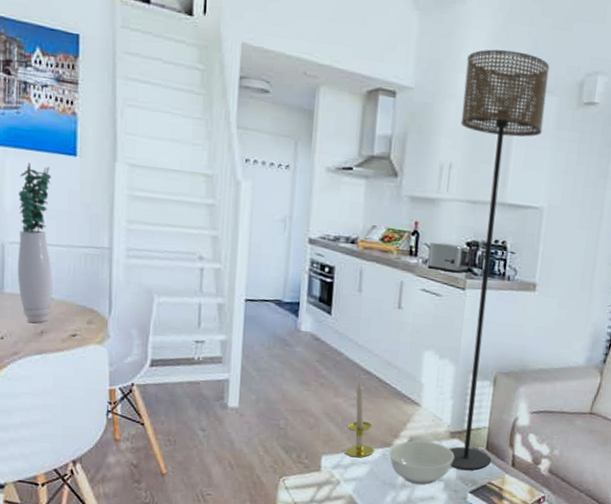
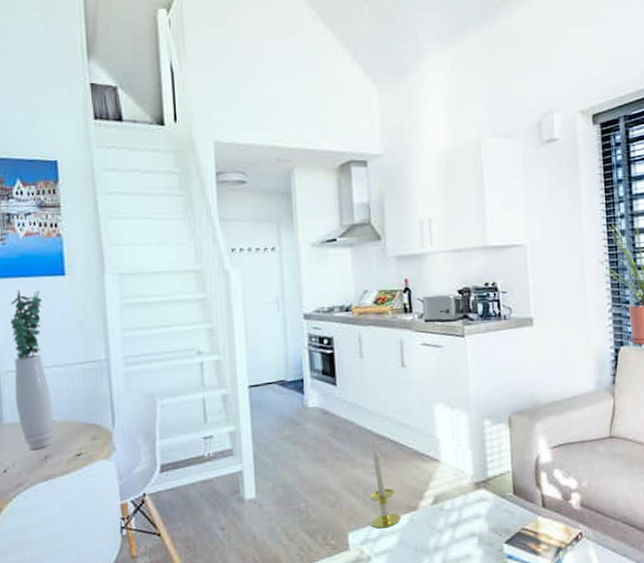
bowl: present [389,440,455,484] -> none [416,497,483,545]
floor lamp: present [449,49,550,470] -> none [429,105,521,520]

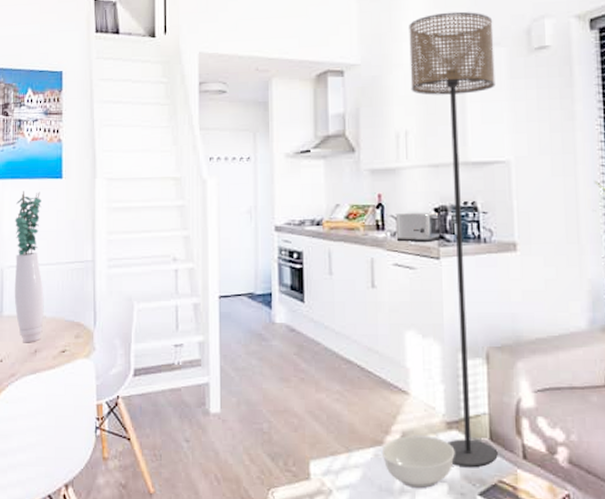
candle: present [369,448,401,529] -> none [333,373,365,461]
bowl: none [416,497,483,545] -> present [381,436,455,488]
floor lamp: none [429,105,521,520] -> present [409,11,498,467]

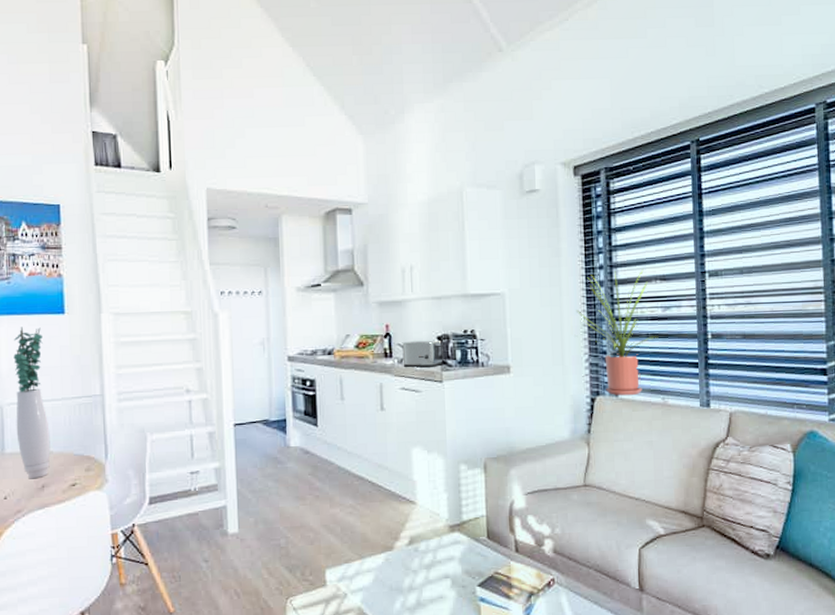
bowl: present [381,436,455,488] -> none [391,539,457,585]
floor lamp: present [409,11,498,467] -> none [413,156,494,563]

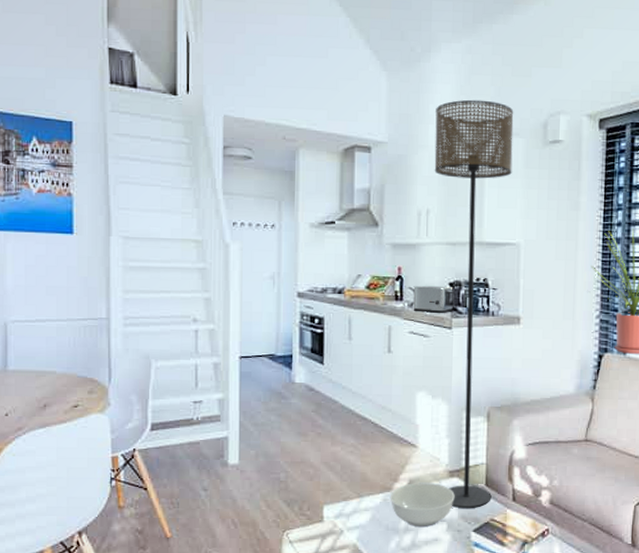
vase: present [13,327,51,479] -> none [19,244,54,398]
bowl: none [391,539,457,585] -> present [389,483,455,527]
floor lamp: none [413,156,494,563] -> present [434,99,514,508]

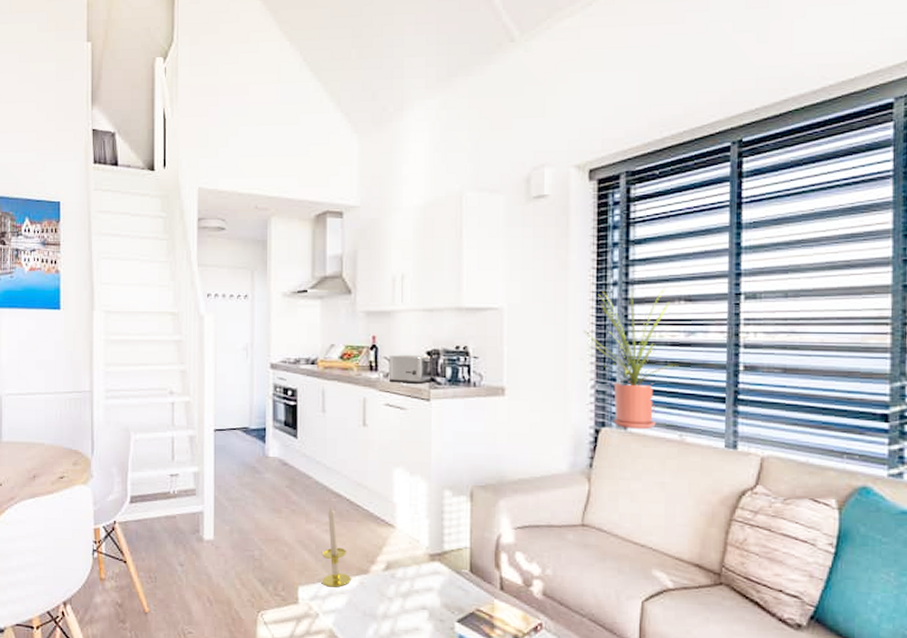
candle: none [346,428,375,505] -> present [321,505,351,588]
bowl: present [389,483,455,527] -> none [366,566,436,614]
floor lamp: present [434,99,514,508] -> none [409,157,493,596]

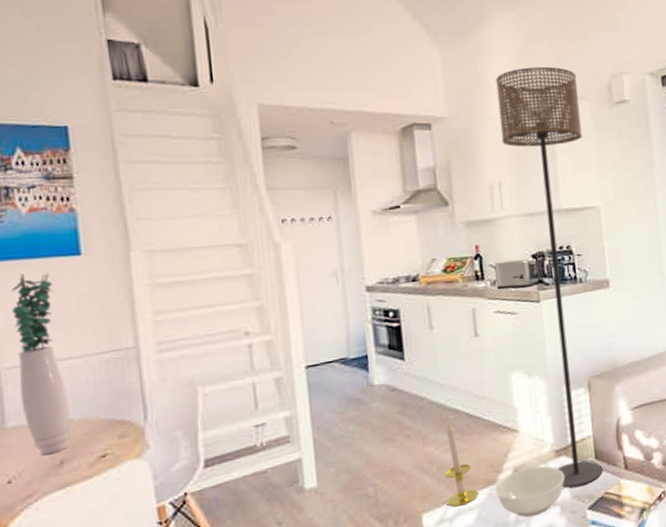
vase: none [13,320,42,469] -> present [12,273,70,456]
bowl: none [366,566,436,614] -> present [494,466,565,517]
floor lamp: none [409,157,493,596] -> present [496,66,603,488]

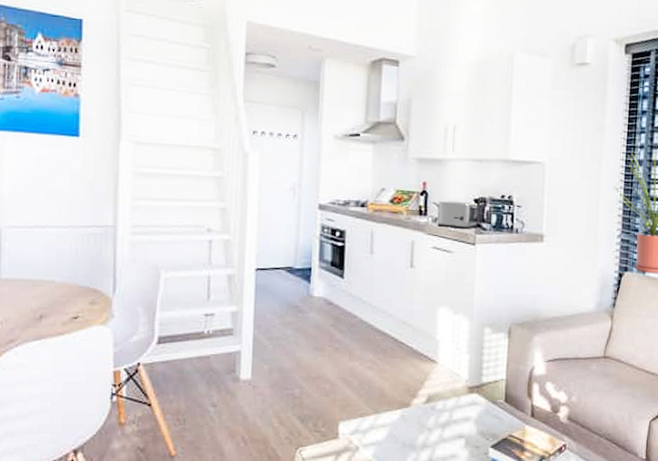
vase: present [12,273,70,456] -> none [15,146,53,308]
candle: present [444,423,478,507] -> none [363,343,392,421]
bowl: present [494,466,565,517] -> none [407,399,474,443]
floor lamp: present [496,66,603,488] -> none [462,18,543,424]

